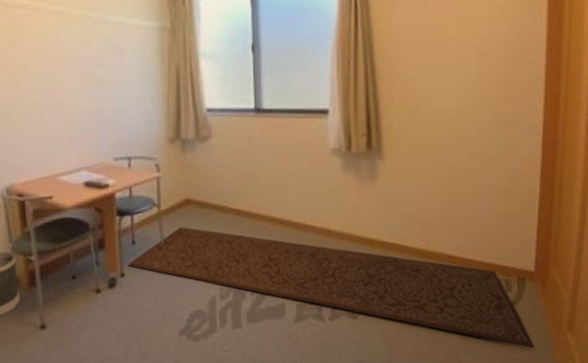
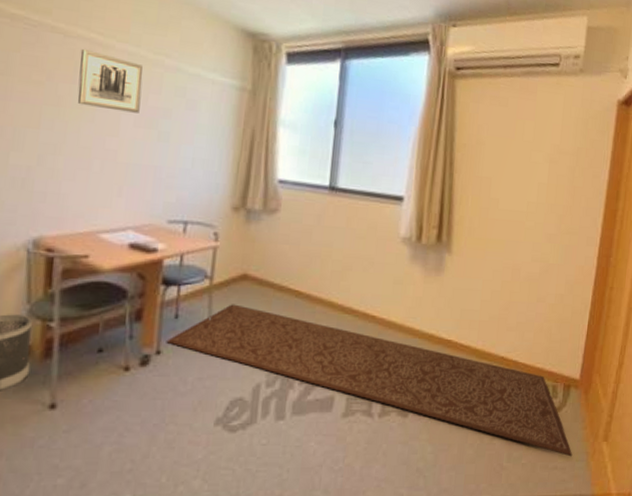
wall art: none [19,16,76,66] -> present [77,49,143,113]

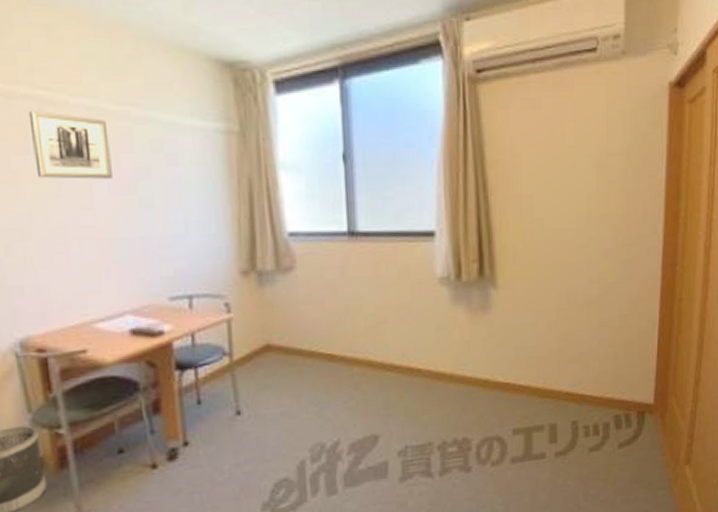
rug: present [166,304,573,457] -> none [192,379,654,486]

